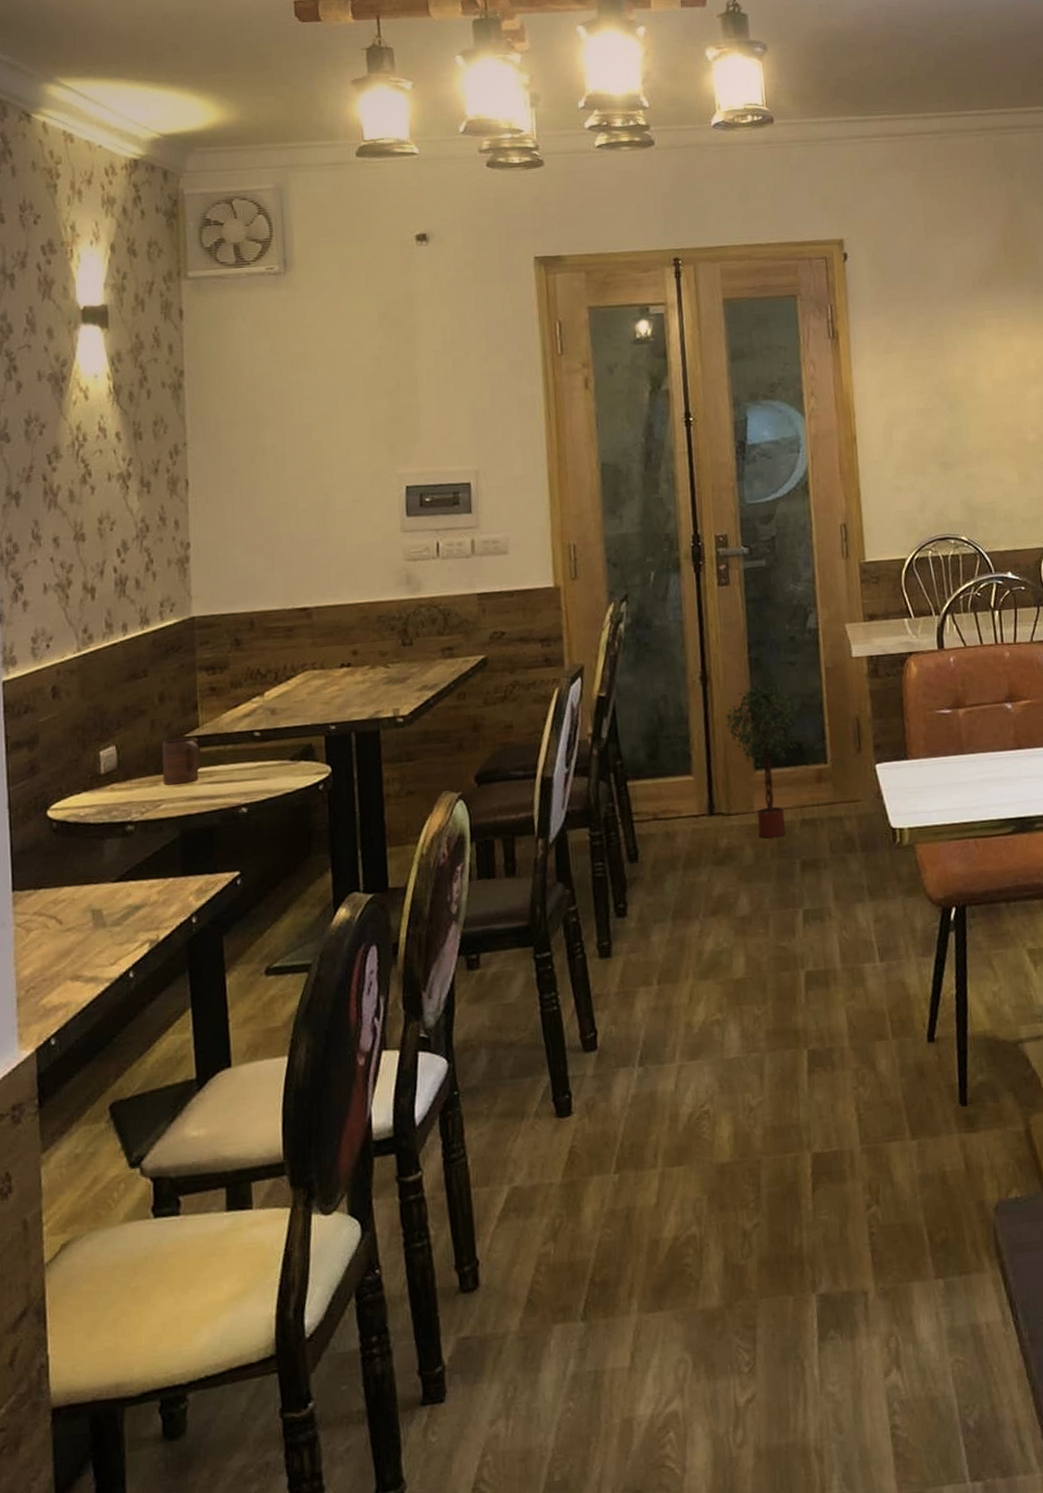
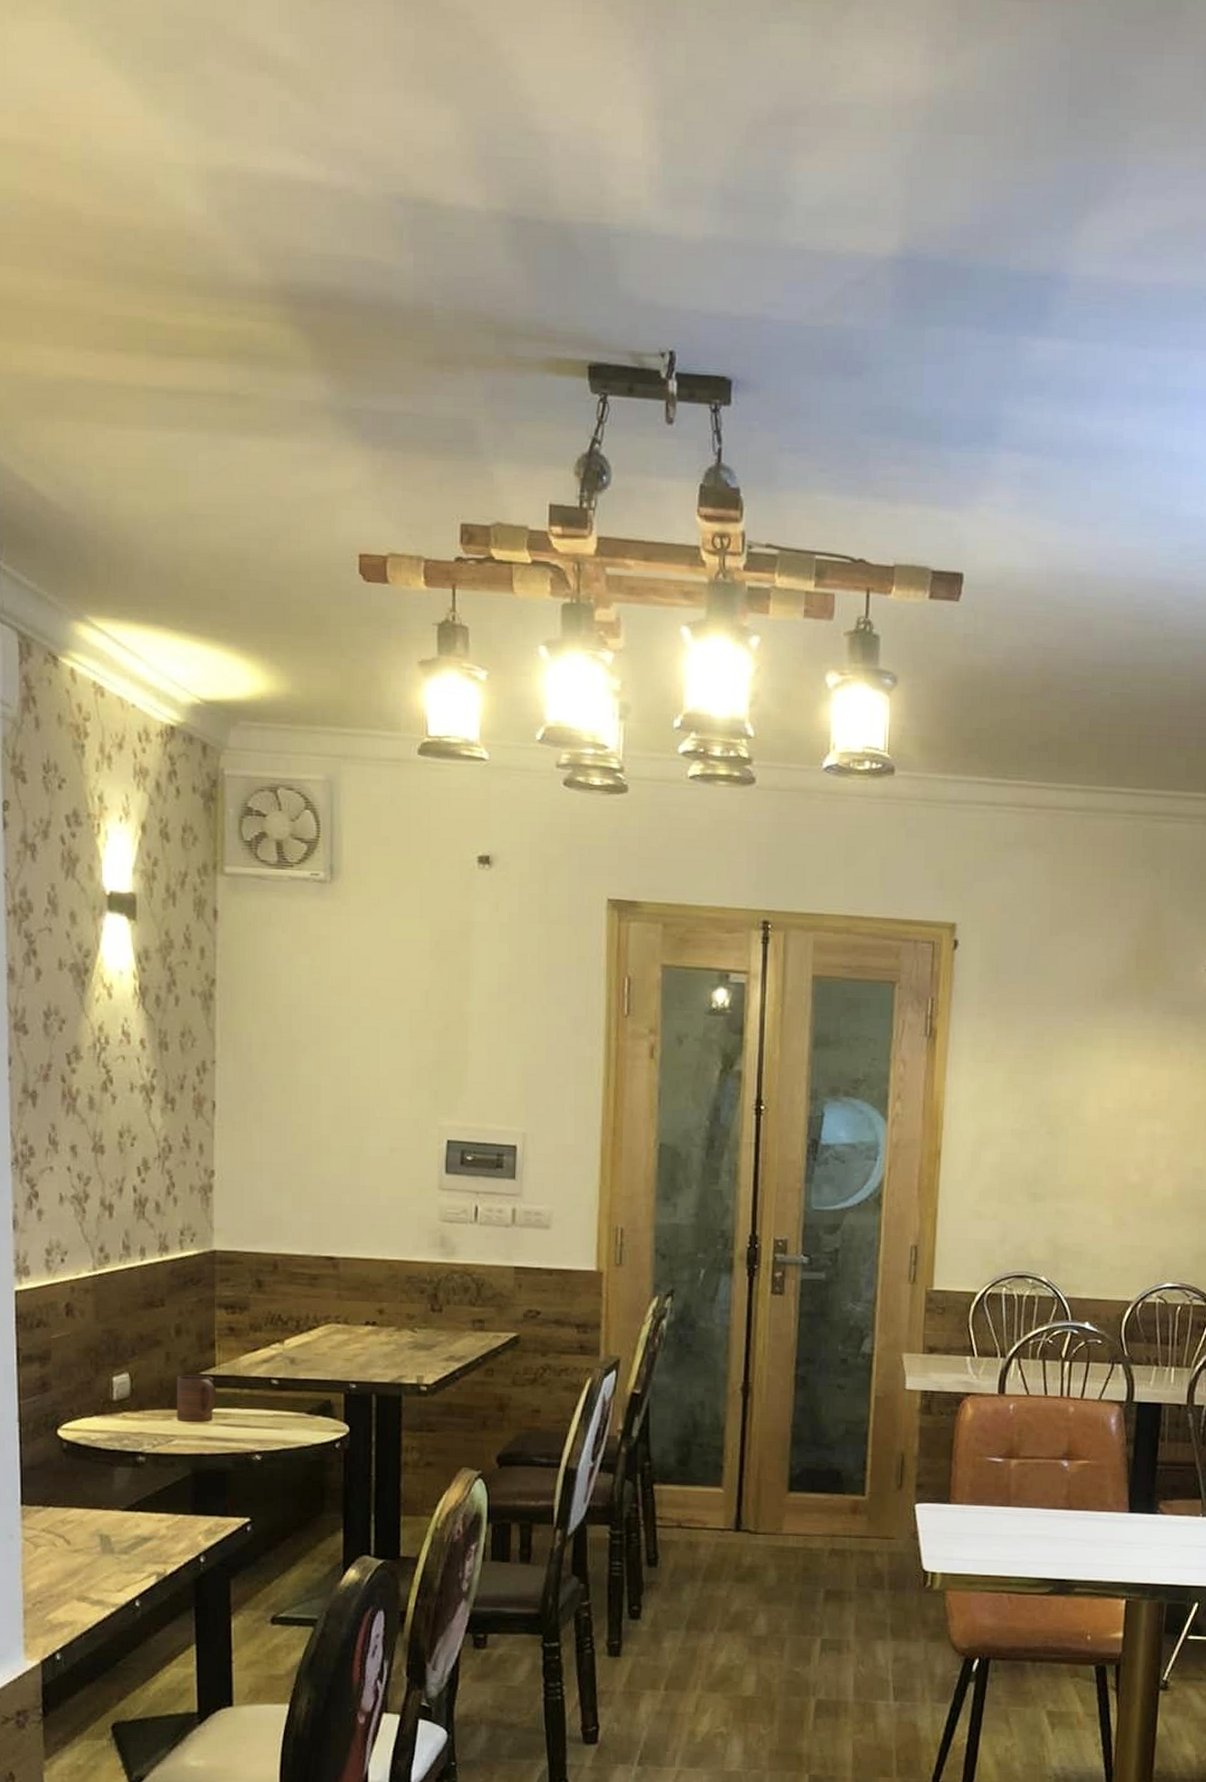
potted tree: present [724,685,801,839] -> none [762,1406,842,1563]

